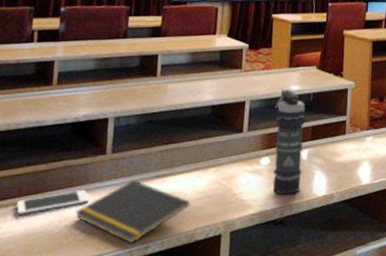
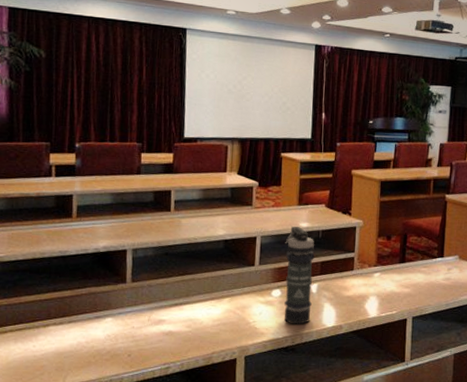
cell phone: present [16,190,90,214] -> none [46,315,114,335]
notepad: present [74,180,190,245] -> none [100,307,207,365]

